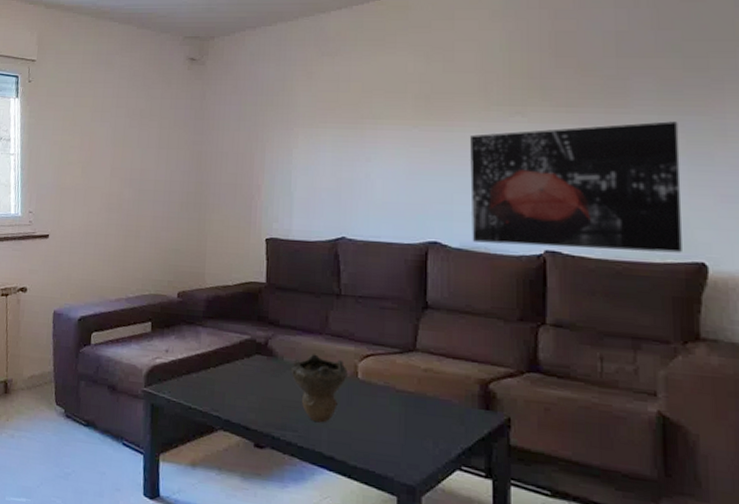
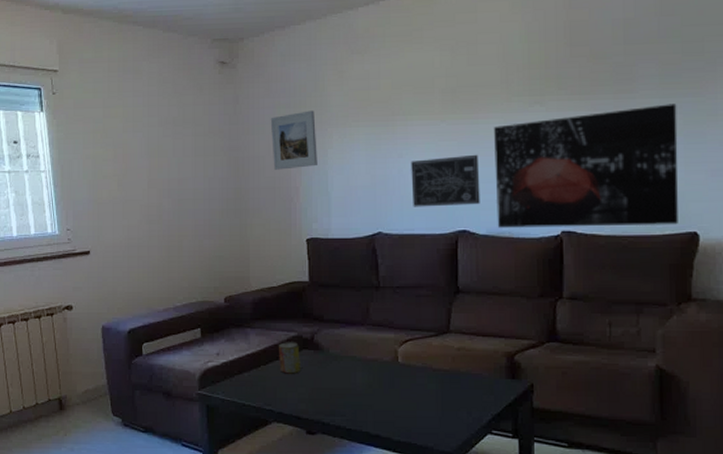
beverage can: none [230,345,252,380] -> present [279,342,300,374]
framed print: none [235,109,282,167] -> present [270,110,317,170]
decorative bowl: present [290,354,348,423] -> none [336,344,389,406]
wall art: none [379,163,454,216] -> present [411,154,480,207]

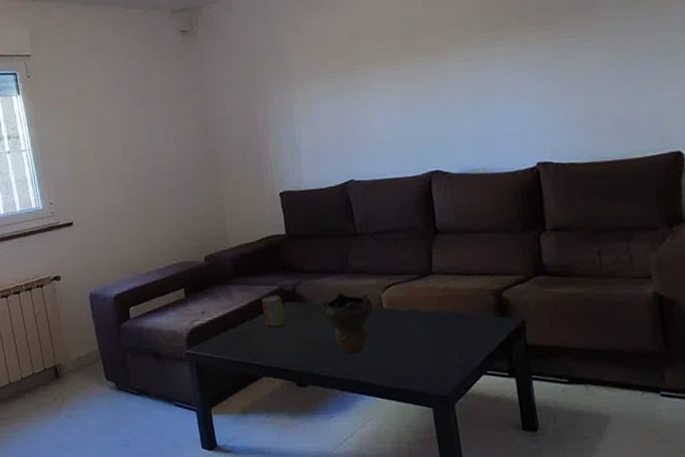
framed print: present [270,110,317,170] -> none [234,68,284,129]
decorative bowl: none [336,344,389,406] -> present [320,292,373,354]
wall art: present [411,154,480,207] -> none [376,94,450,153]
wall art: present [494,104,678,228] -> none [456,24,660,165]

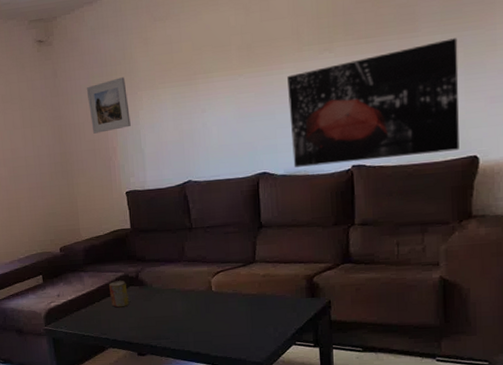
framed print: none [234,68,284,129] -> present [86,77,131,134]
decorative bowl: present [320,292,373,354] -> none [159,278,204,329]
wall art: none [456,24,660,165] -> present [287,38,459,168]

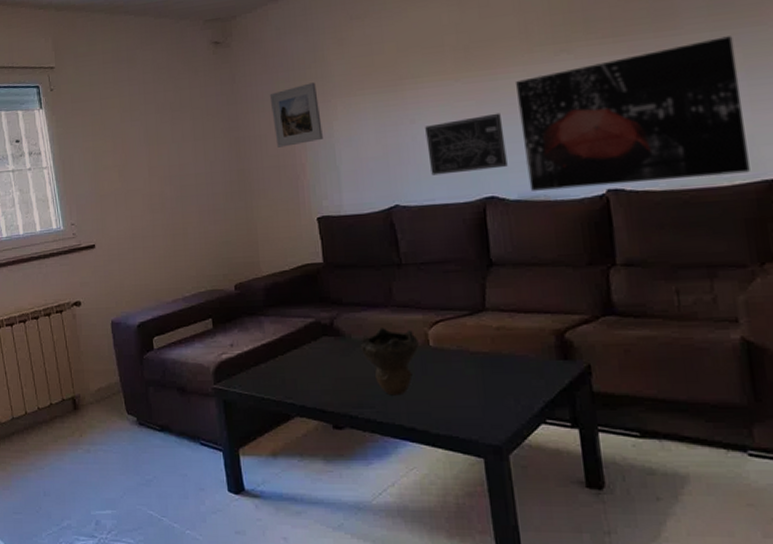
beverage can: present [109,281,129,308] -> none [296,329,321,364]
decorative bowl: none [159,278,204,329] -> present [360,328,419,396]
wall art: none [214,103,277,156] -> present [425,113,508,176]

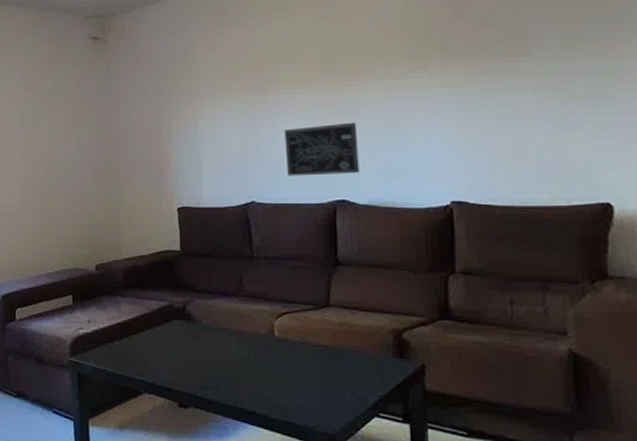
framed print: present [269,82,323,148] -> none [141,81,188,140]
decorative bowl: present [360,328,419,396] -> none [209,315,264,381]
wall art: present [516,36,750,191] -> none [373,65,587,198]

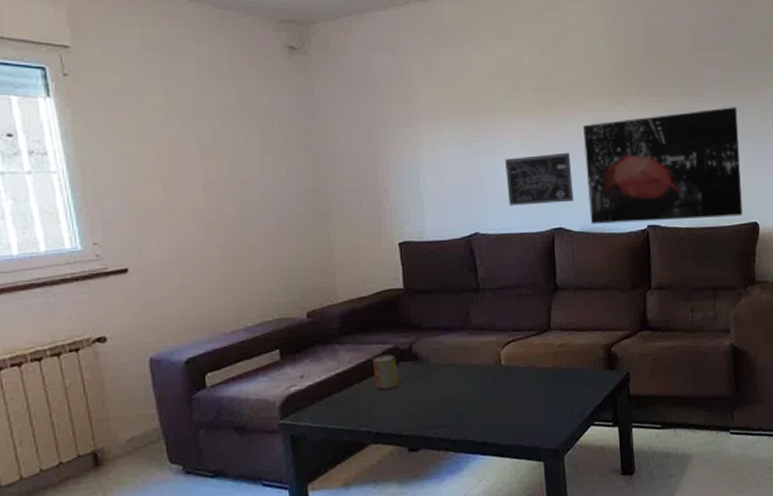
beverage can: none [150,311,172,344] -> present [373,355,399,390]
wall art: none [373,65,587,198] -> present [583,107,743,224]

